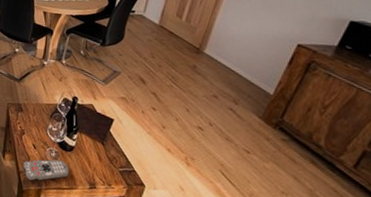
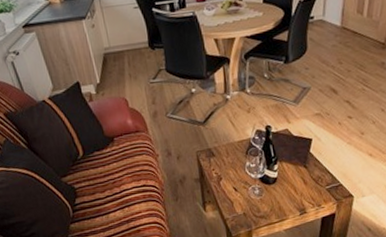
remote control: present [23,159,69,181] -> none [227,196,277,225]

